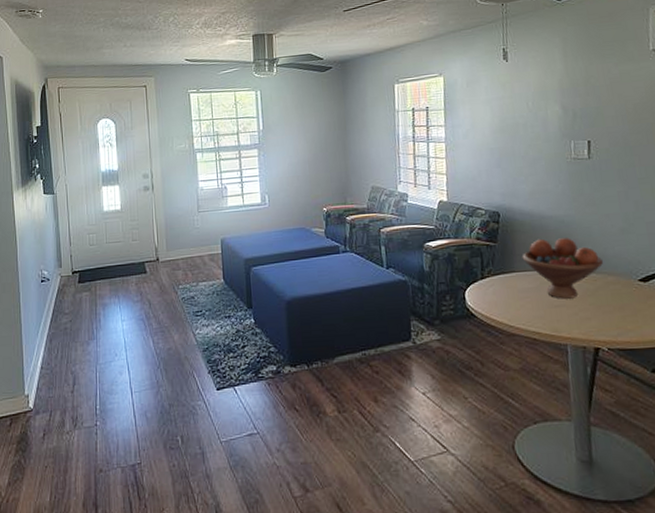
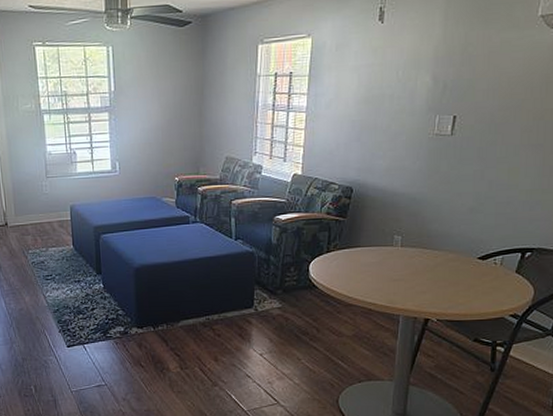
fruit bowl: present [522,238,604,299] -> none [369,215,448,274]

